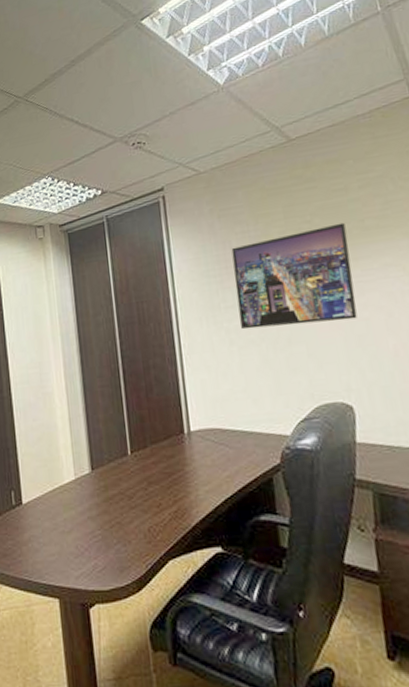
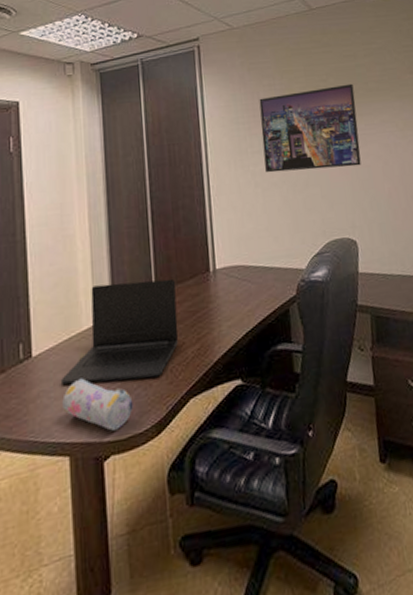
laptop: none [47,438,155,536] -> present [60,278,179,385]
pencil case: none [50,528,115,581] -> present [62,378,134,431]

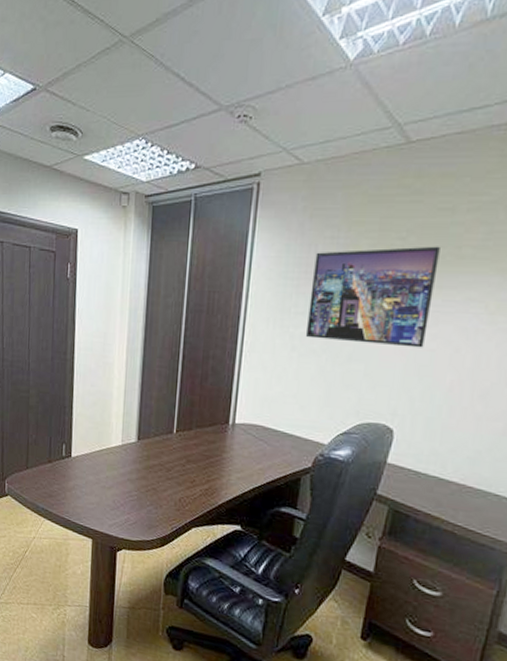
laptop: present [60,278,179,385] -> none [90,412,196,502]
pencil case: present [62,378,134,431] -> none [90,484,145,532]

